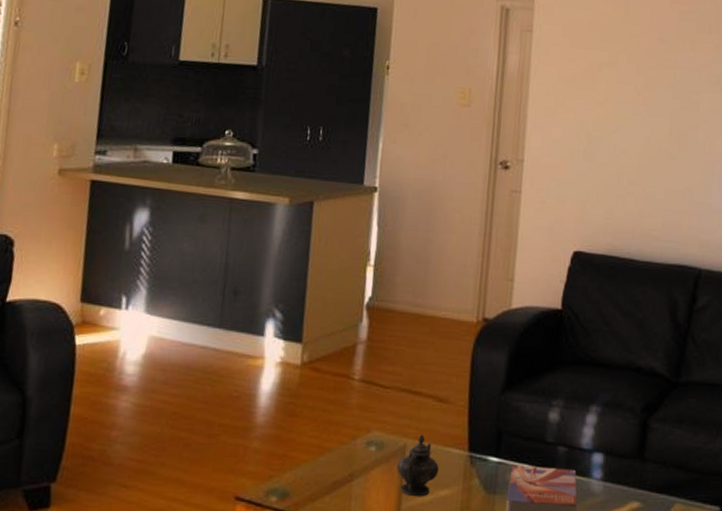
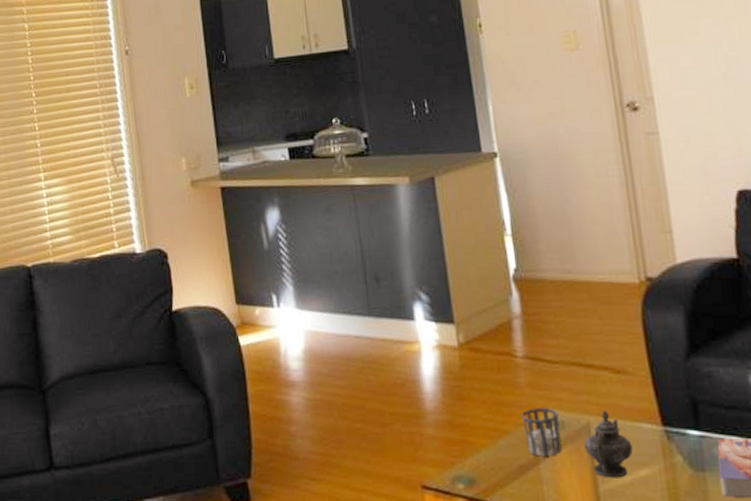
cup: none [345,429,380,474] -> present [521,408,562,457]

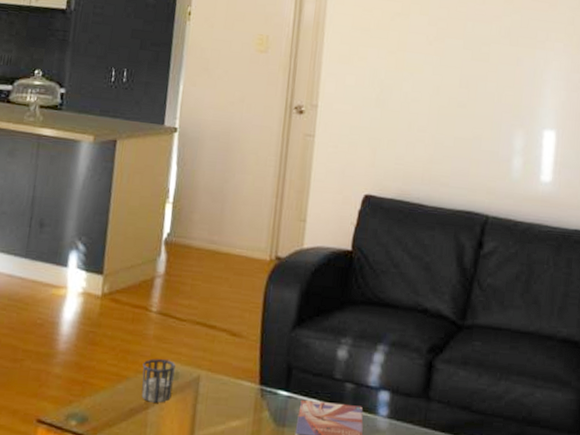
teapot: present [584,410,633,478] -> none [190,366,231,427]

